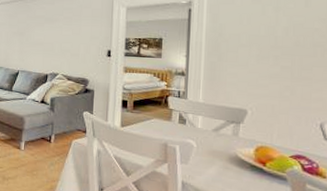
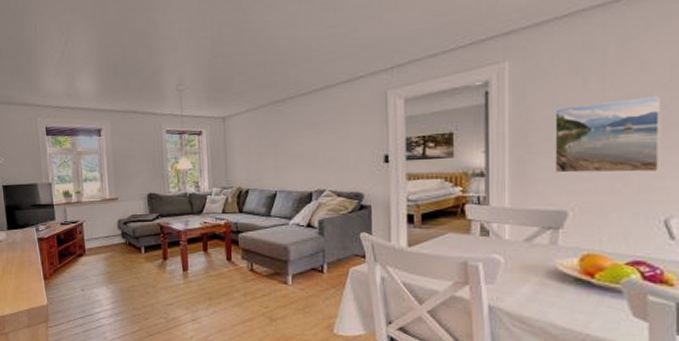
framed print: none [239,26,320,85] -> present [555,96,662,173]

